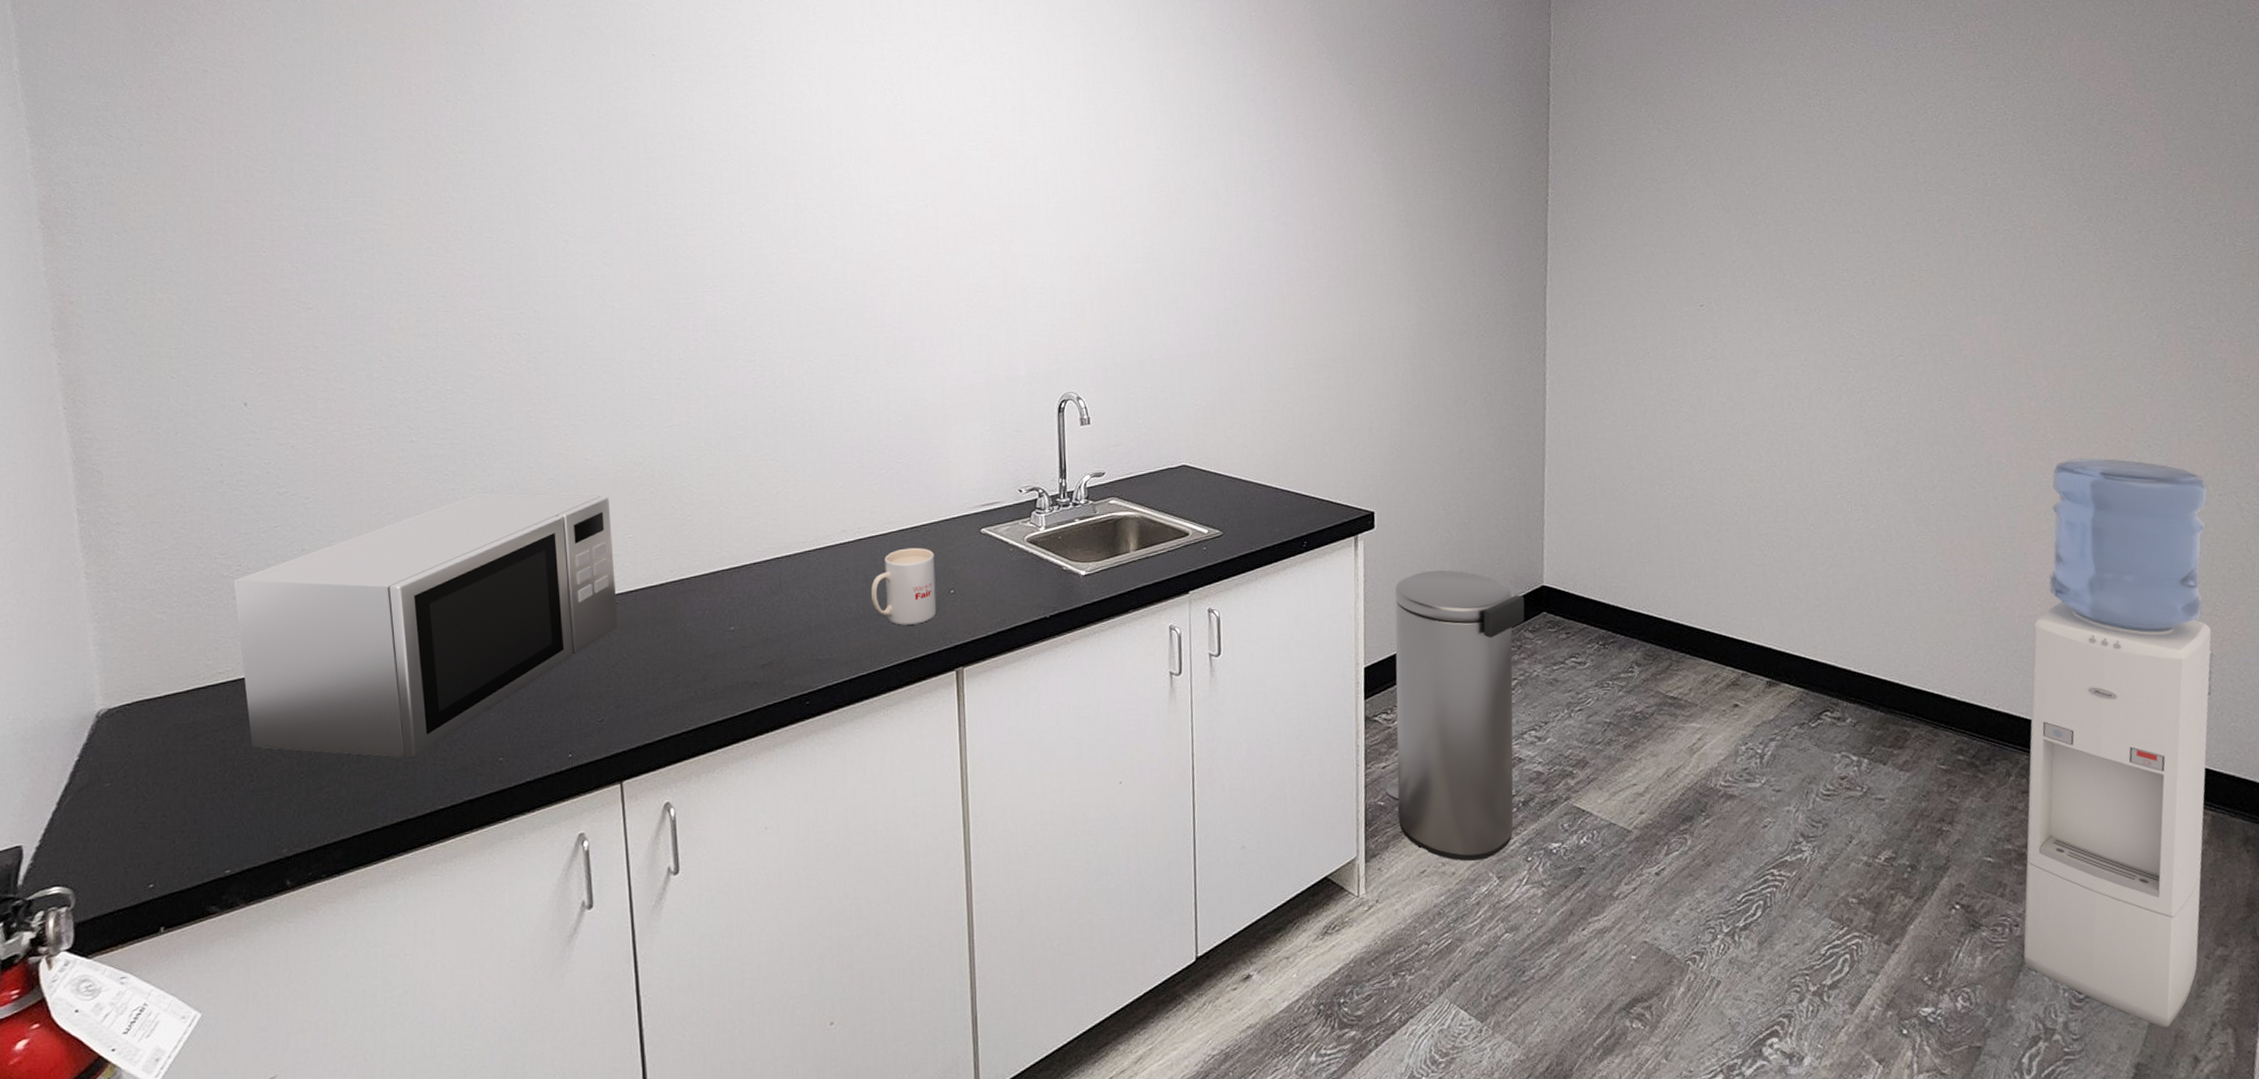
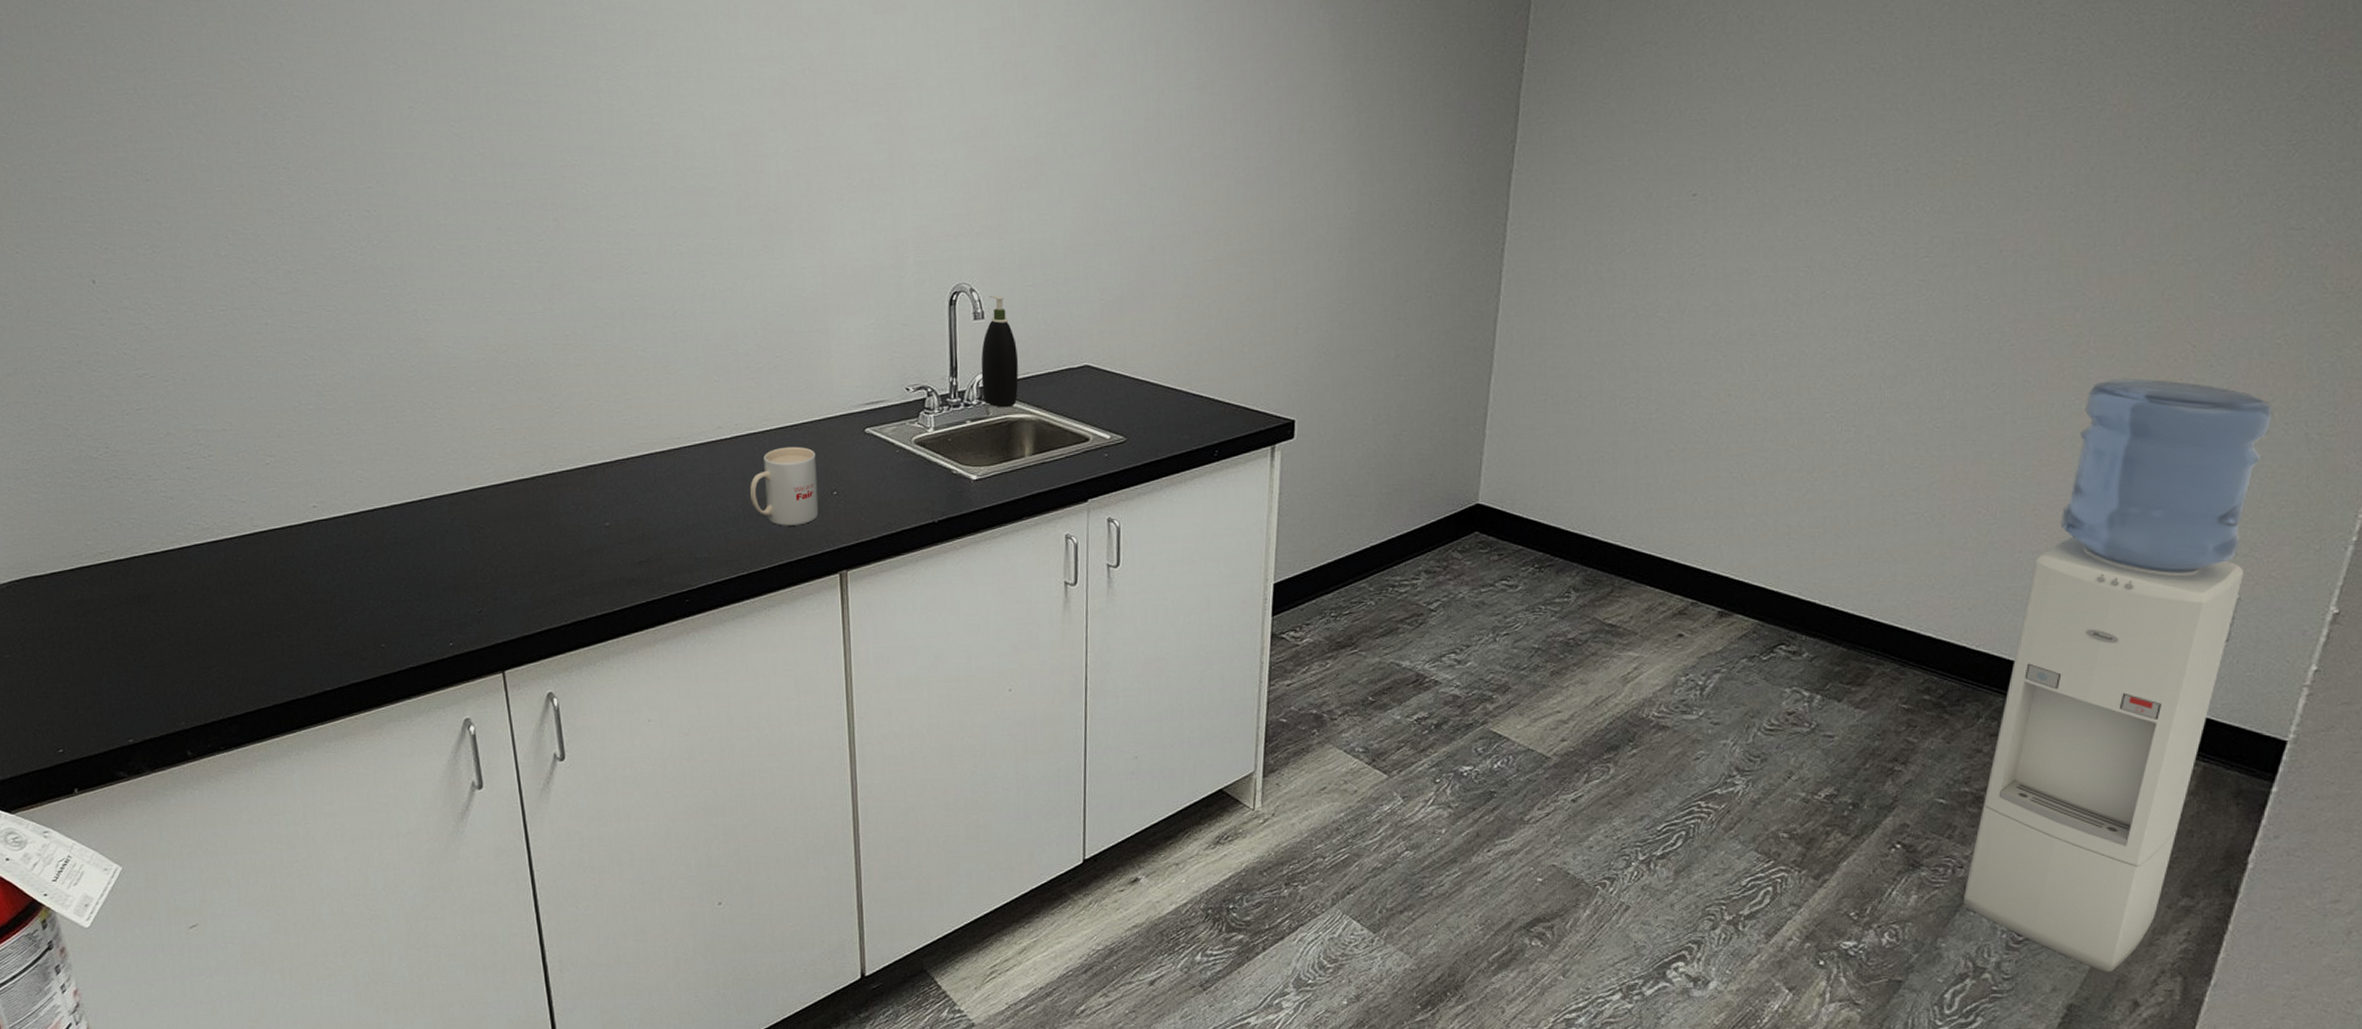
microwave: present [234,492,618,758] -> none [104,379,491,642]
soap dispenser: none [1088,403,1123,506] -> present [981,296,1019,408]
pedal bin: present [1385,570,1525,861] -> none [1289,485,1455,780]

